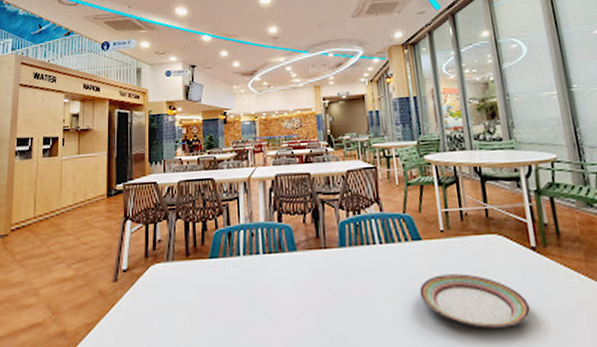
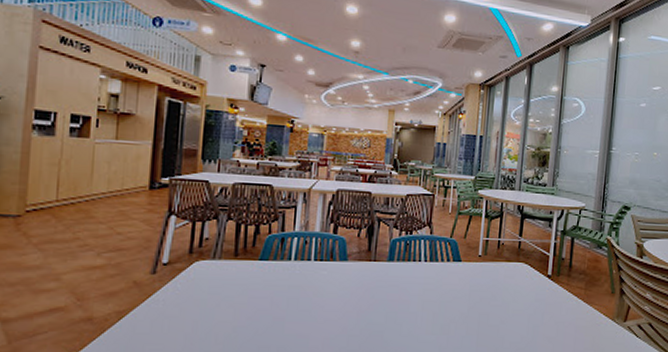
plate: present [419,273,531,328] -> none [450,291,536,335]

